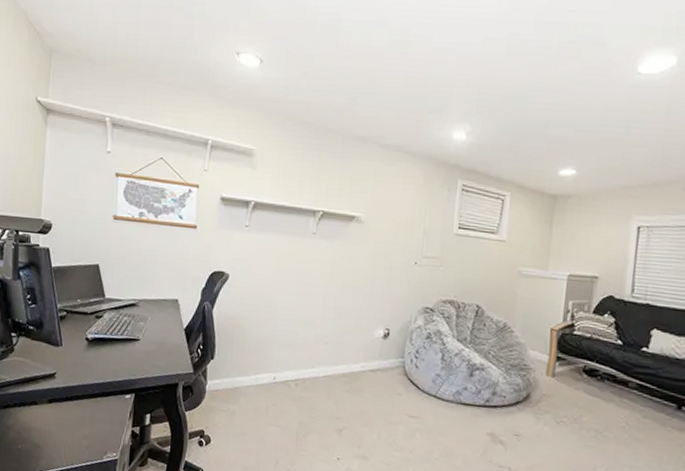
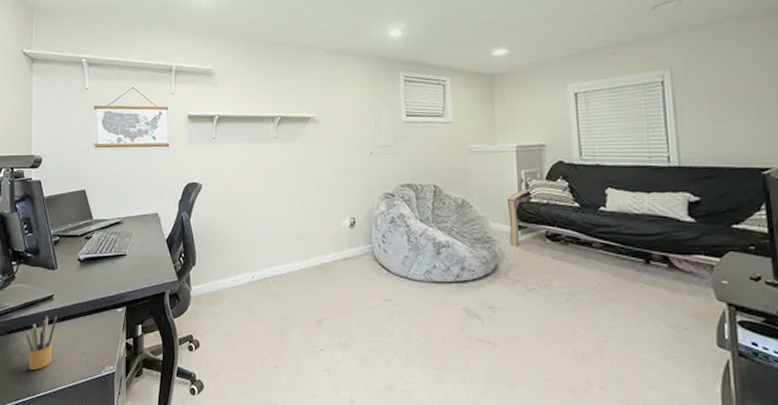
pencil box: none [23,393,58,449] -> present [26,314,57,370]

